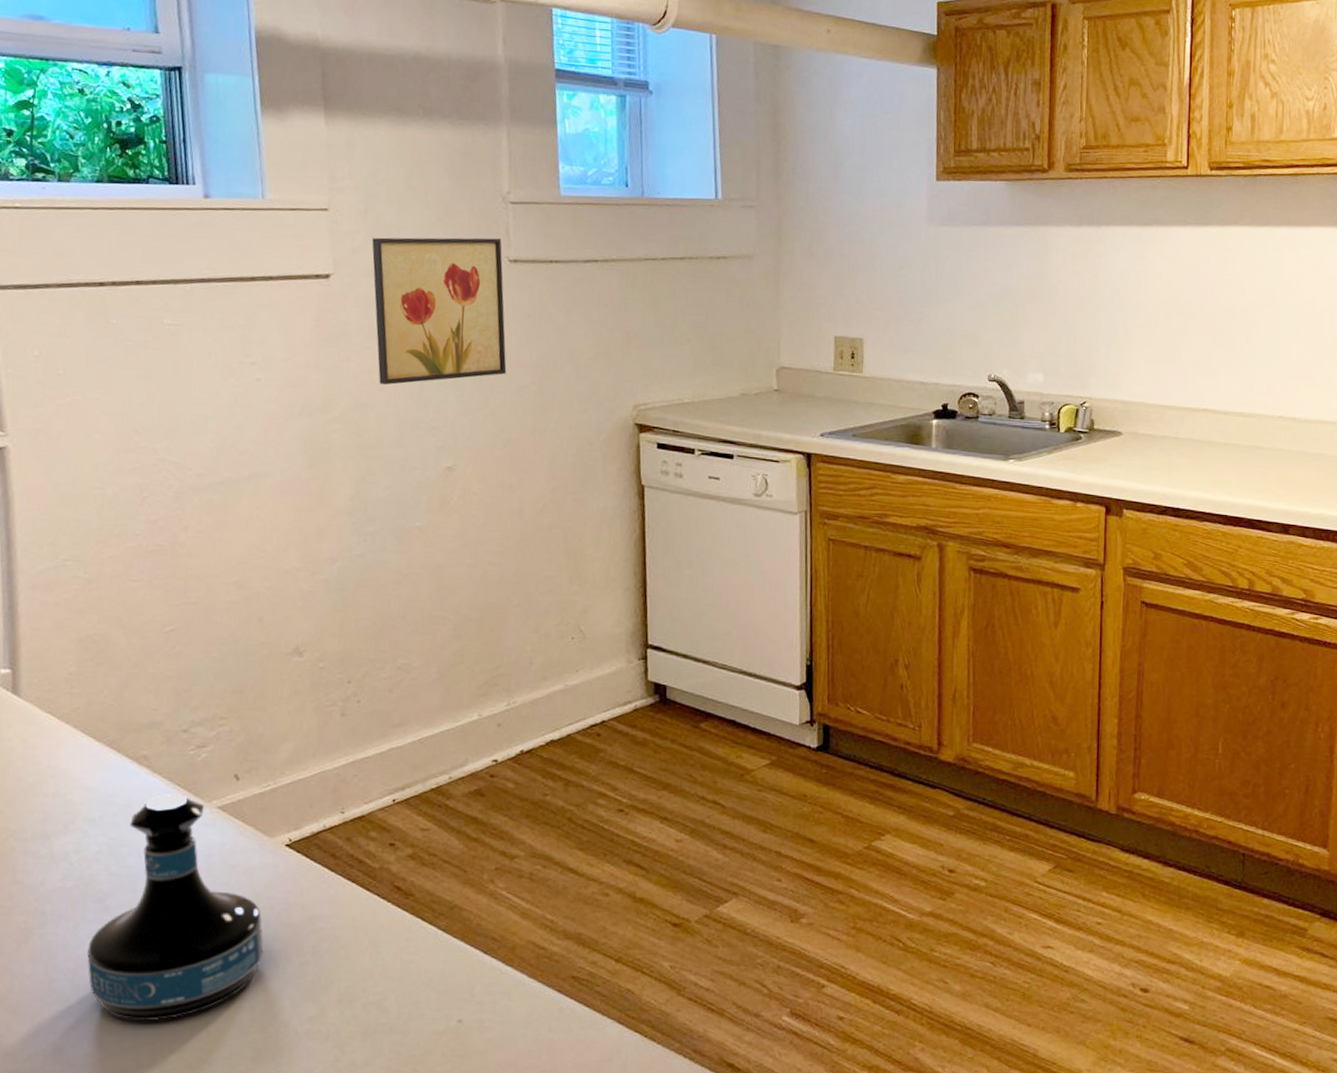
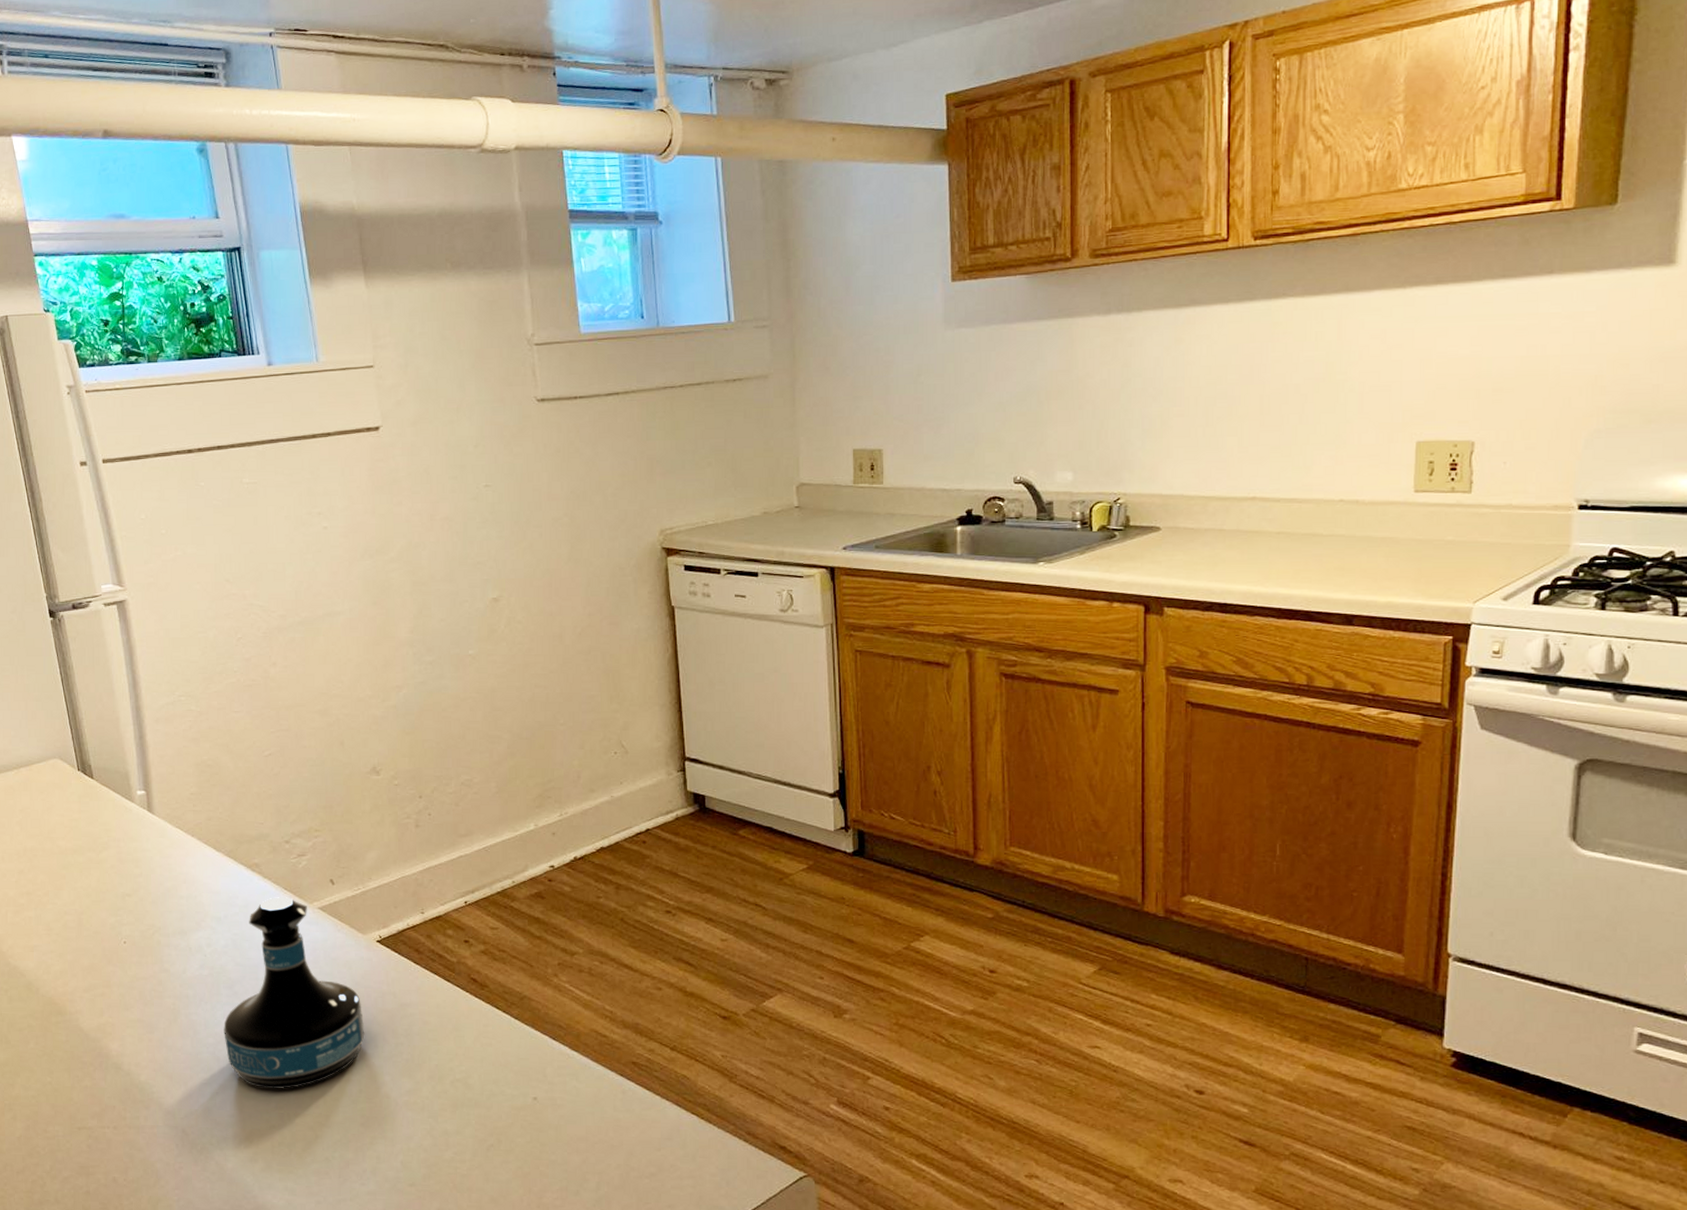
wall art: present [372,237,507,385] -> none [413,380,541,526]

